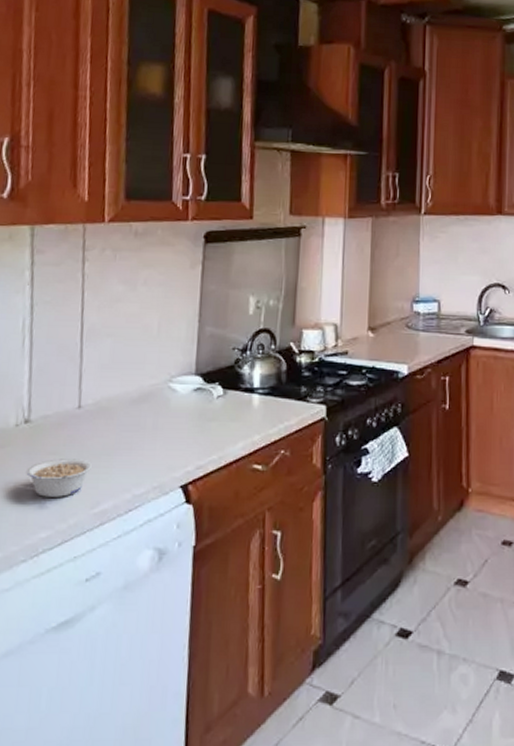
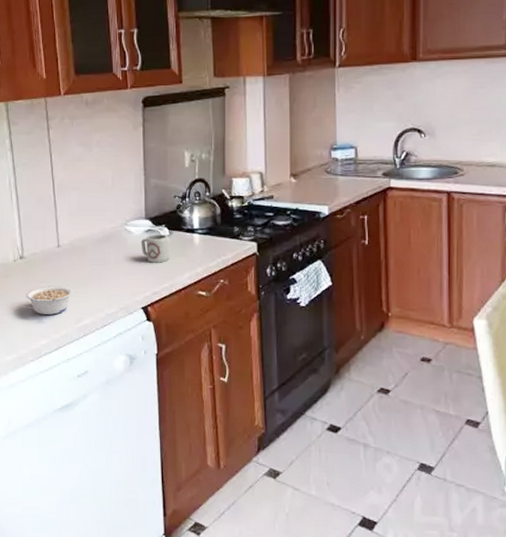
cup: none [186,394,222,429] -> present [141,234,170,263]

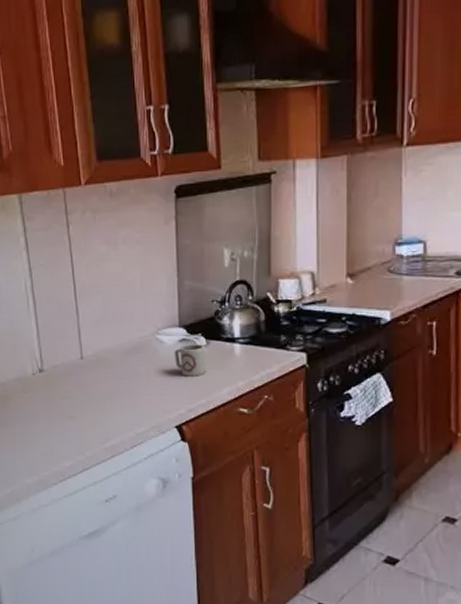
legume: present [26,286,73,315] -> none [47,402,98,434]

